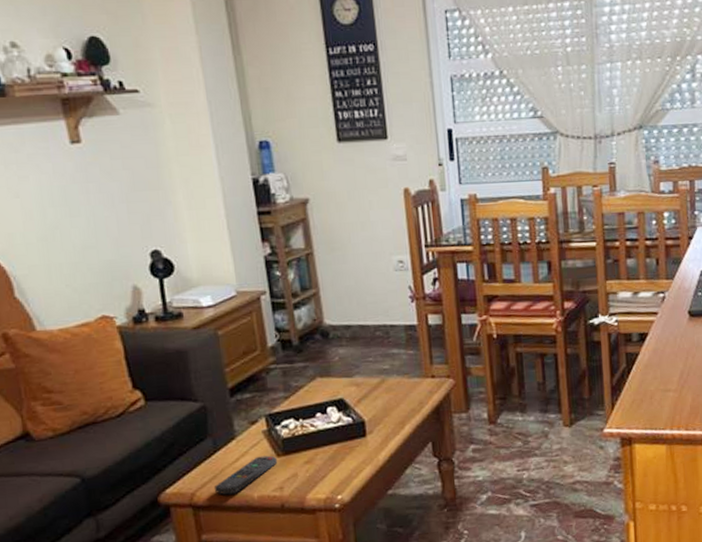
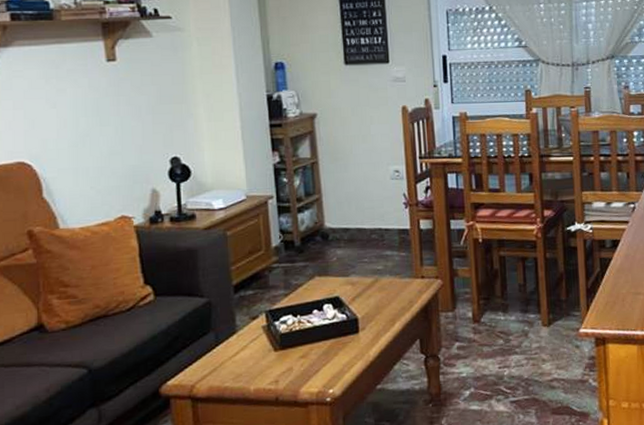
remote control: present [215,455,278,495] -> none [214,349,275,388]

